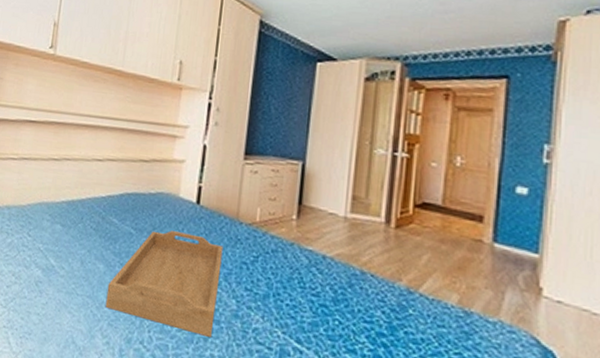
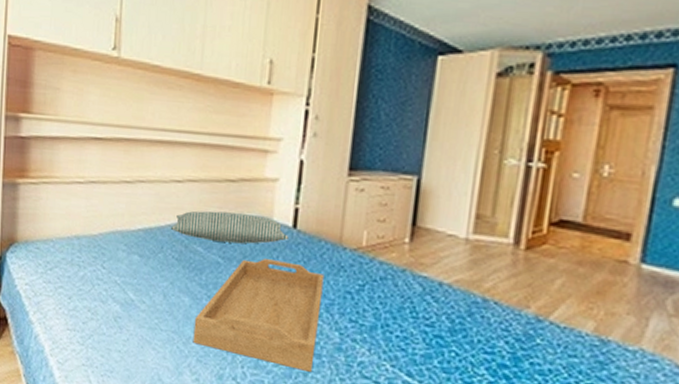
pillow: none [90,186,193,217] -> present [170,210,289,244]

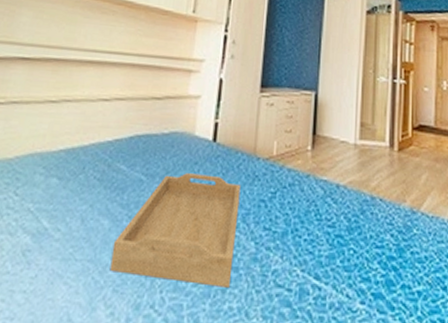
pillow: present [170,210,289,244] -> none [94,128,209,160]

